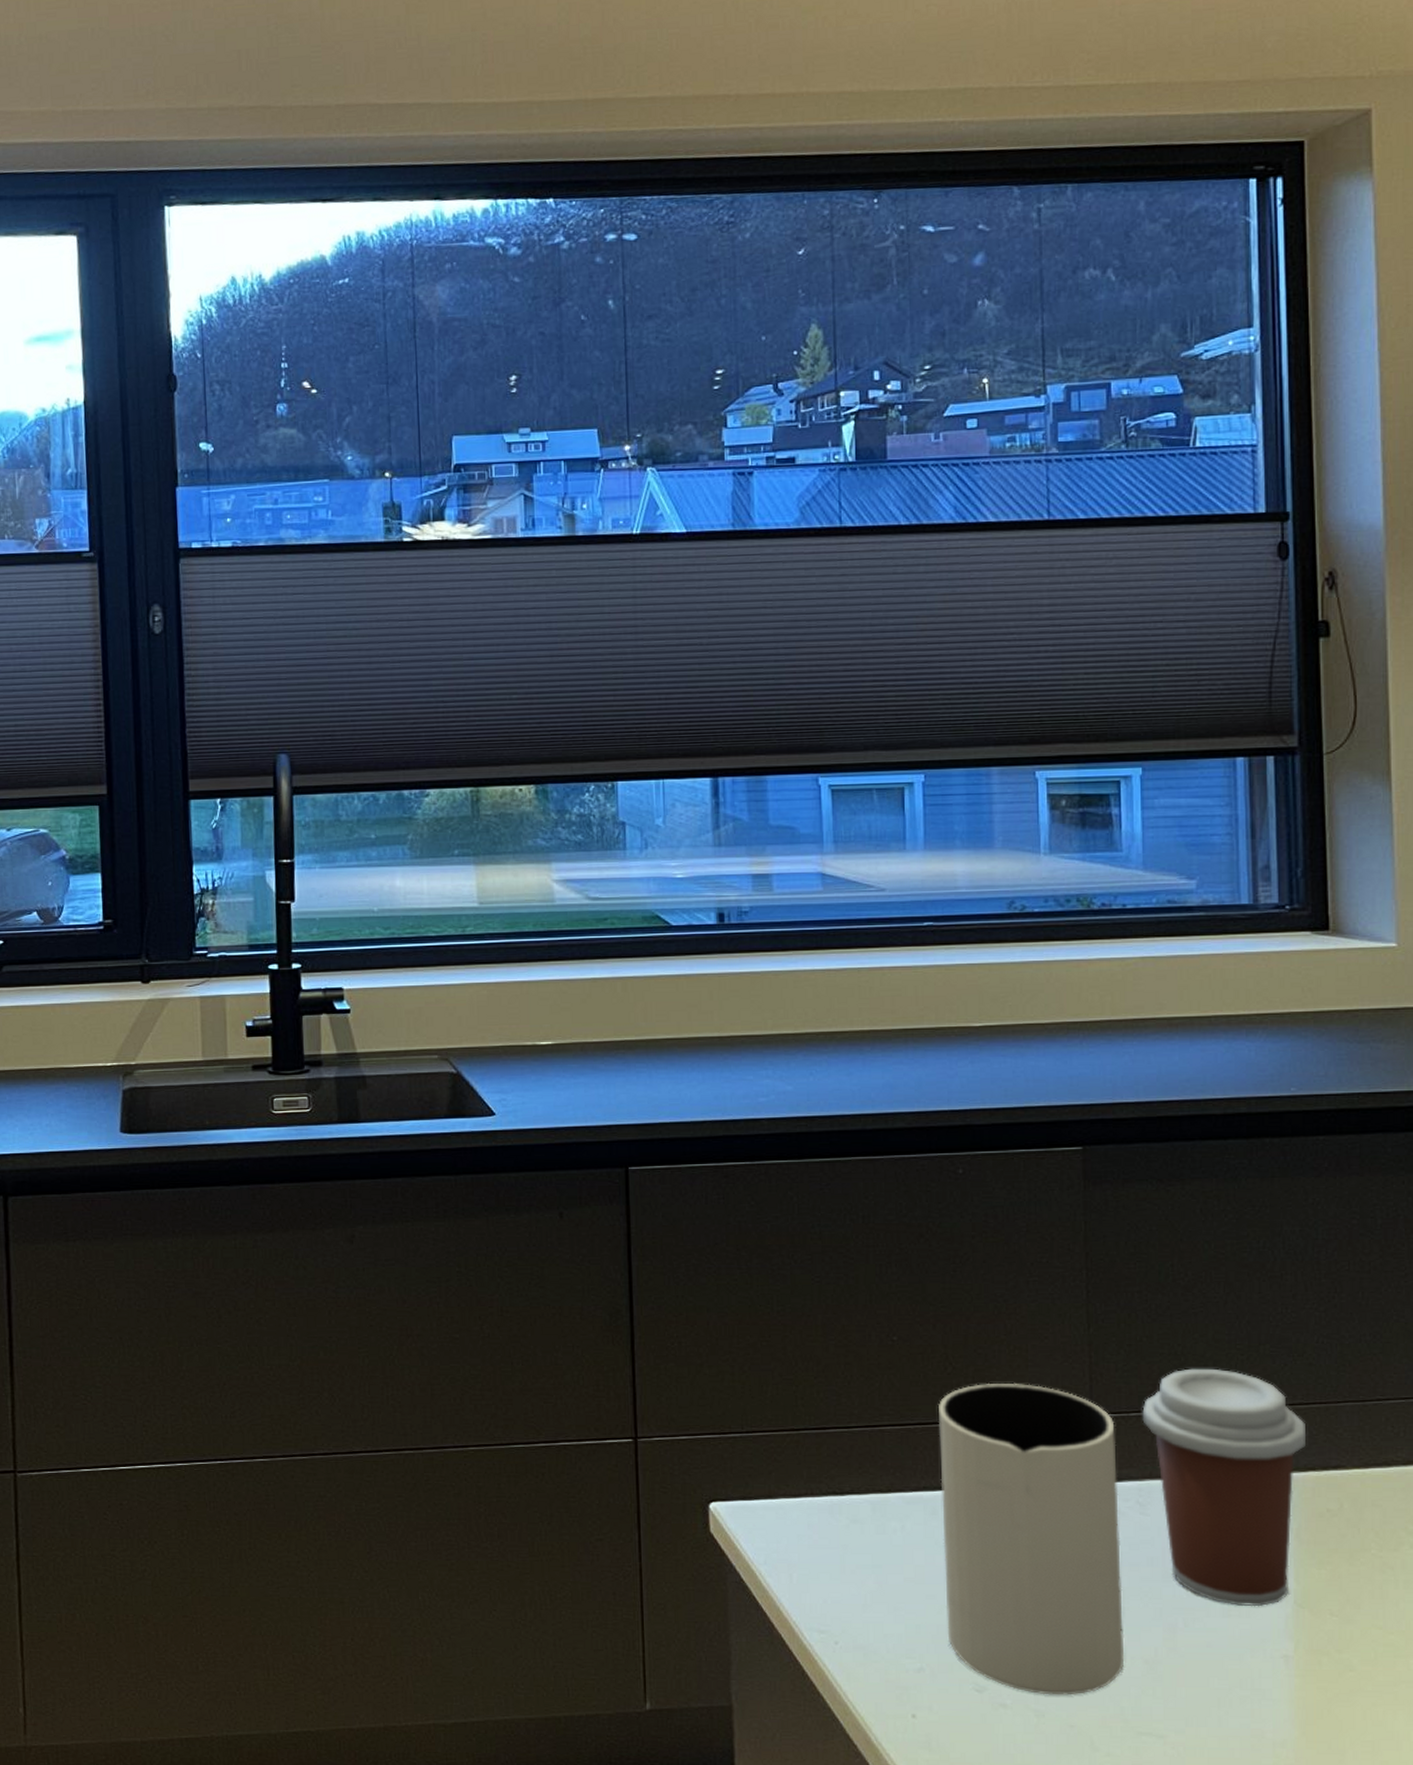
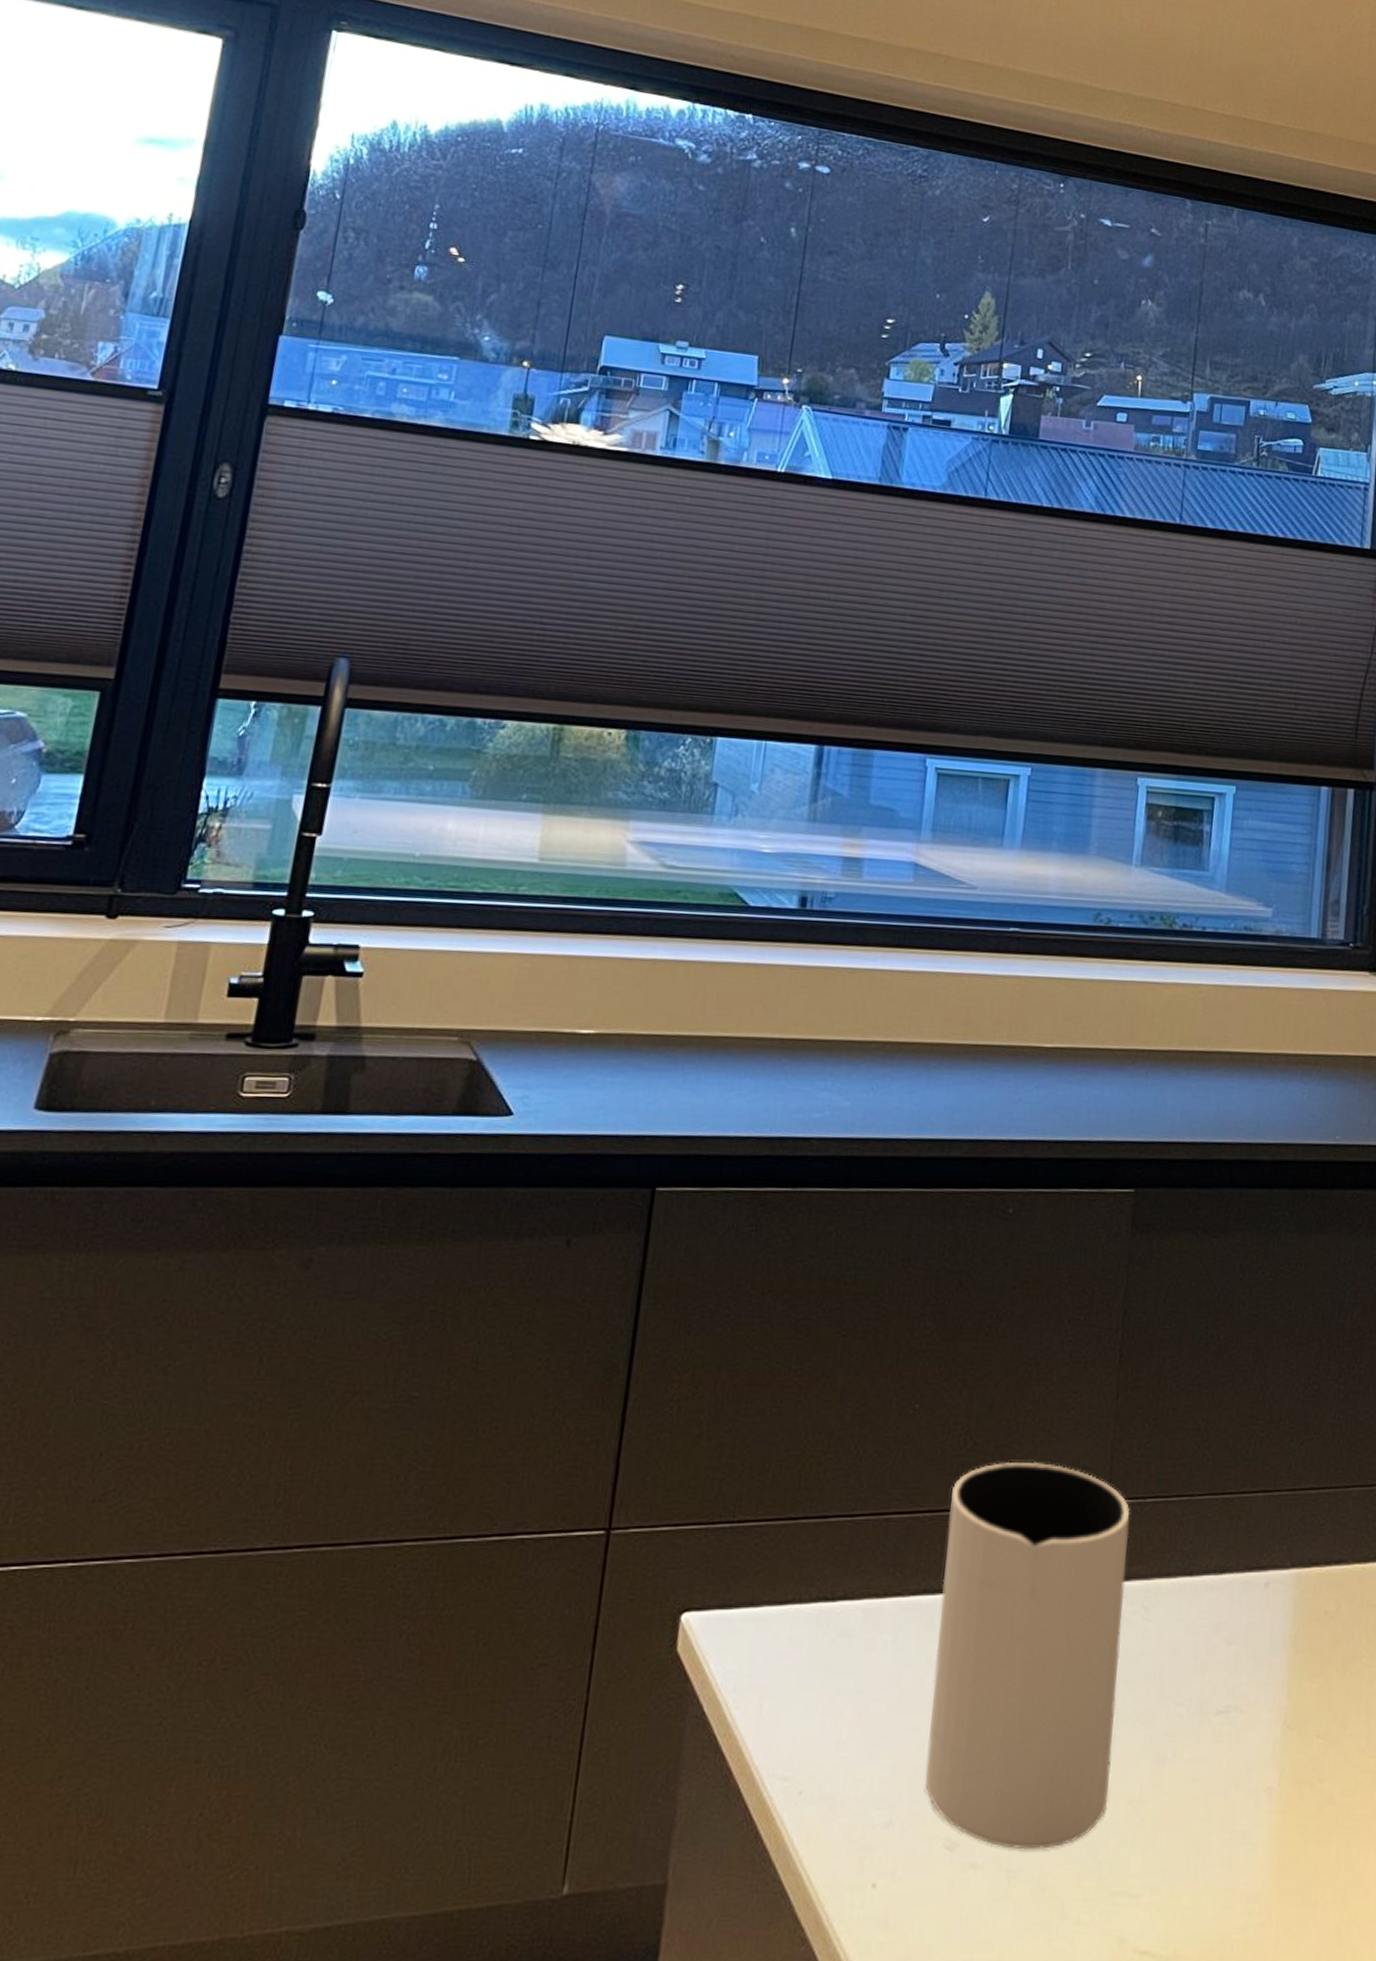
coffee cup: present [1142,1368,1305,1607] -> none [1158,1446,1314,1730]

